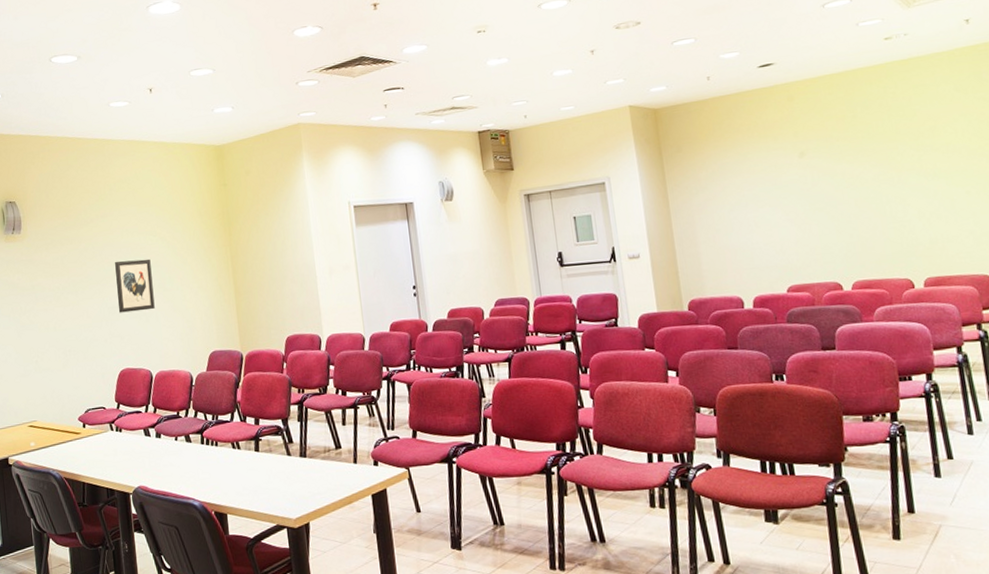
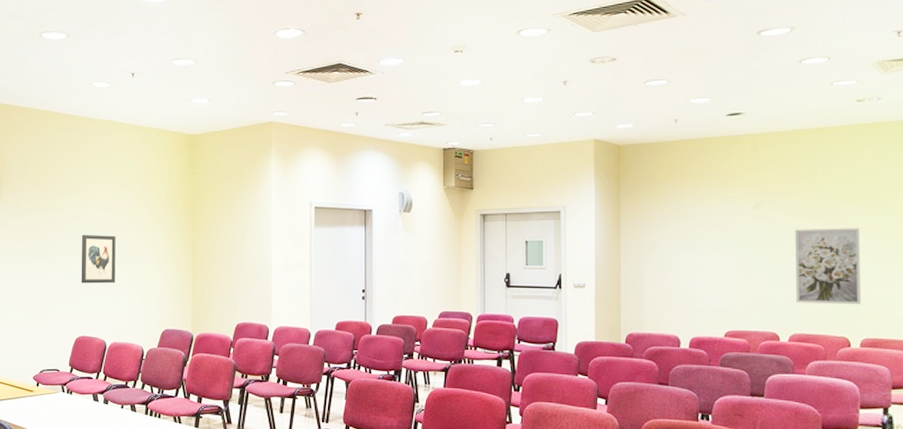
wall art: none [842,166,919,249] -> present [794,228,862,305]

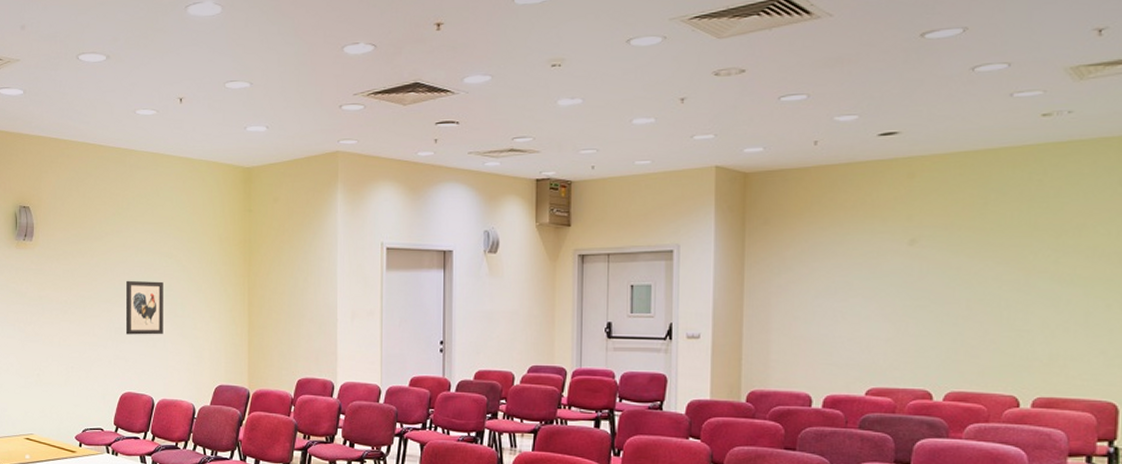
wall art: present [794,228,862,305] -> none [955,267,1038,359]

